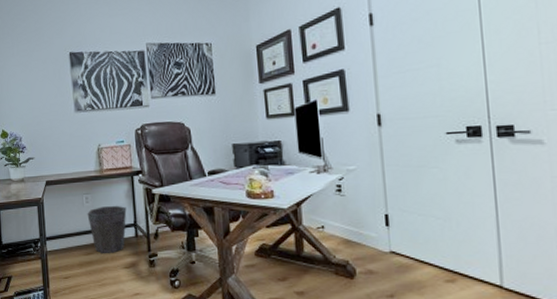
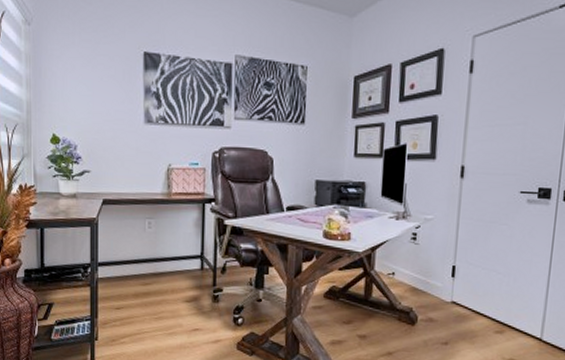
waste bin: present [87,205,127,253] -> none [148,233,194,285]

